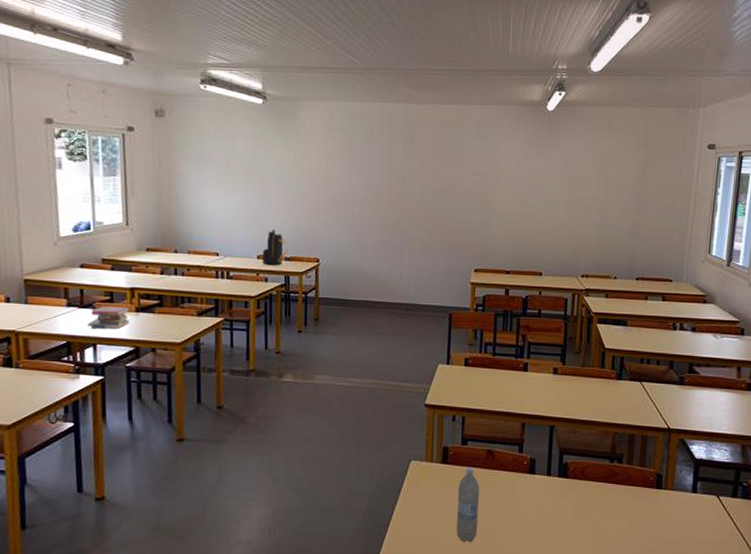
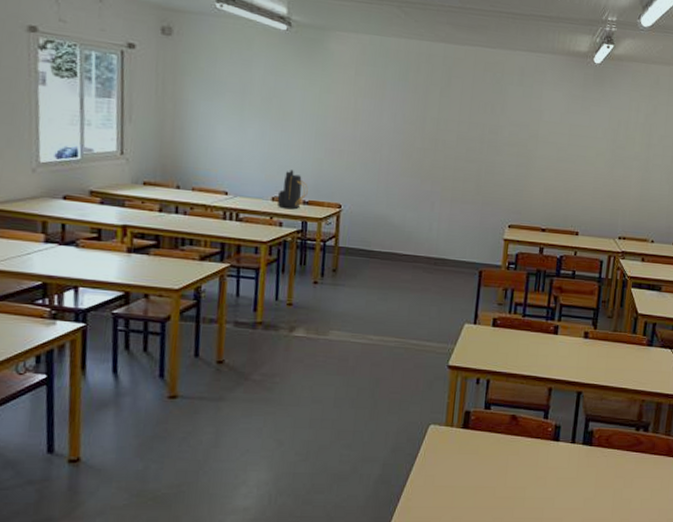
books: present [87,306,130,329] -> none [68,244,120,271]
water bottle: present [456,466,480,542] -> none [473,432,501,511]

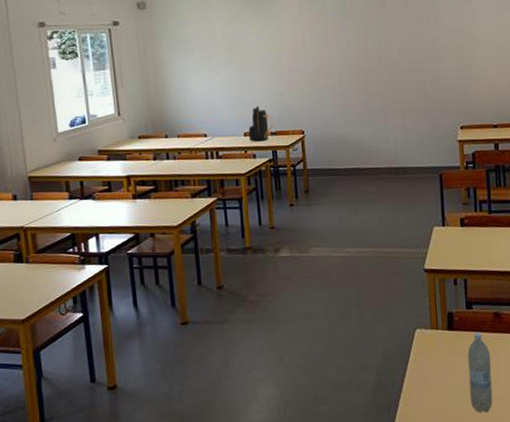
water bottle: none [473,432,501,511] -> present [467,331,493,412]

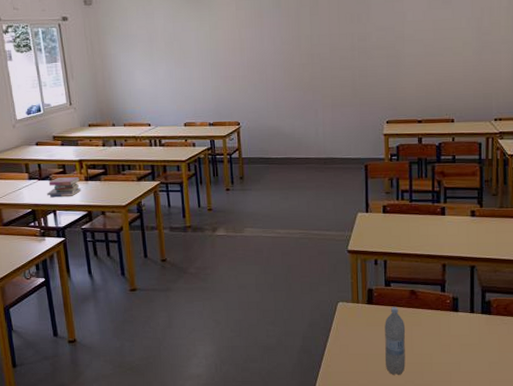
books: none [89,195,128,218] -> present [47,177,81,197]
backpack: present [248,106,274,142] -> none [188,99,212,132]

